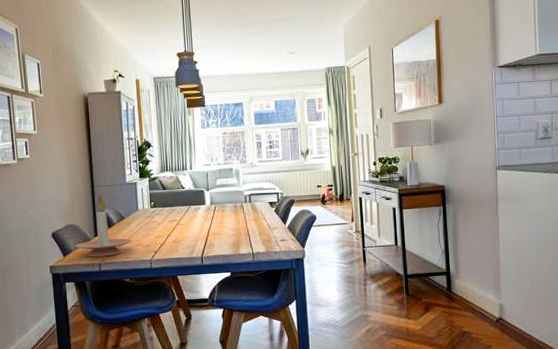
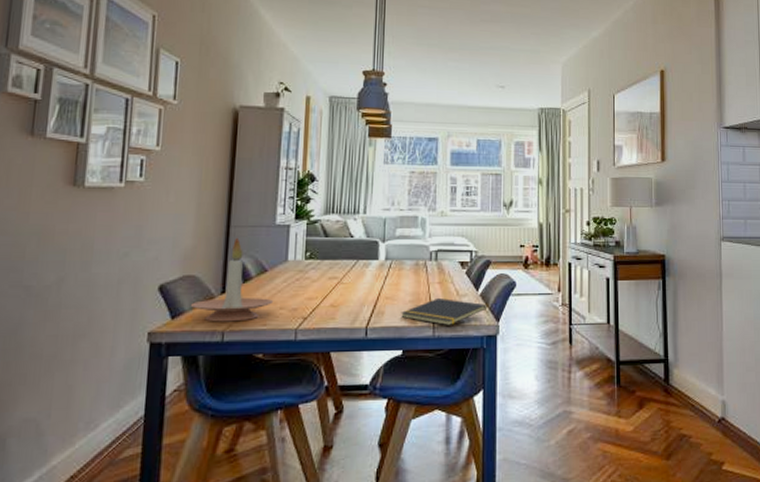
notepad: none [227,231,294,253] -> present [401,297,487,326]

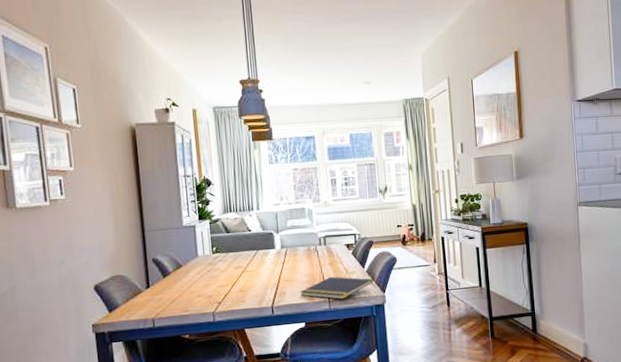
candle holder: present [191,237,274,322] -> none [123,240,192,312]

